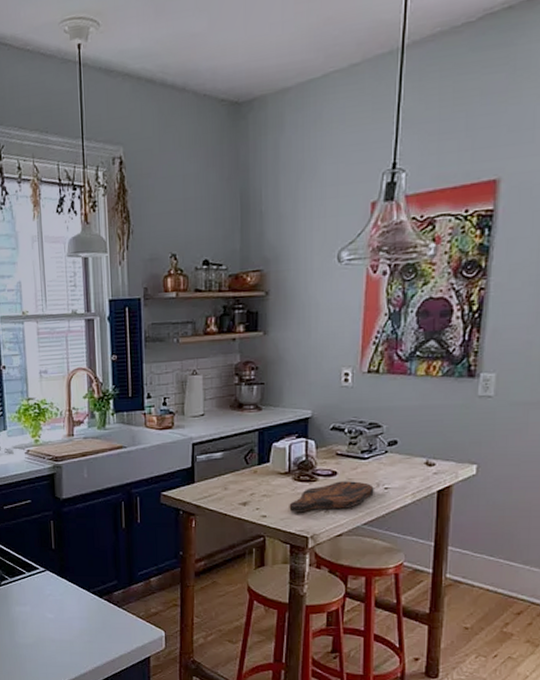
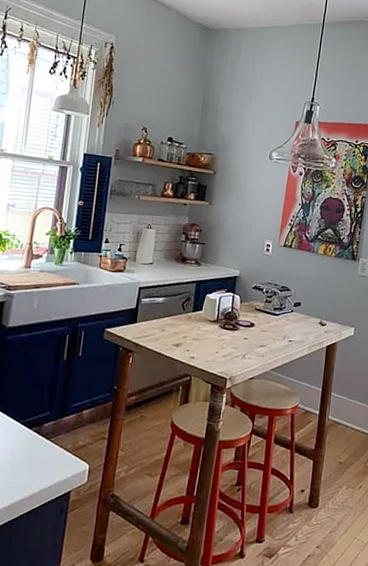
cutting board: present [289,481,374,513] -> none [214,332,281,357]

